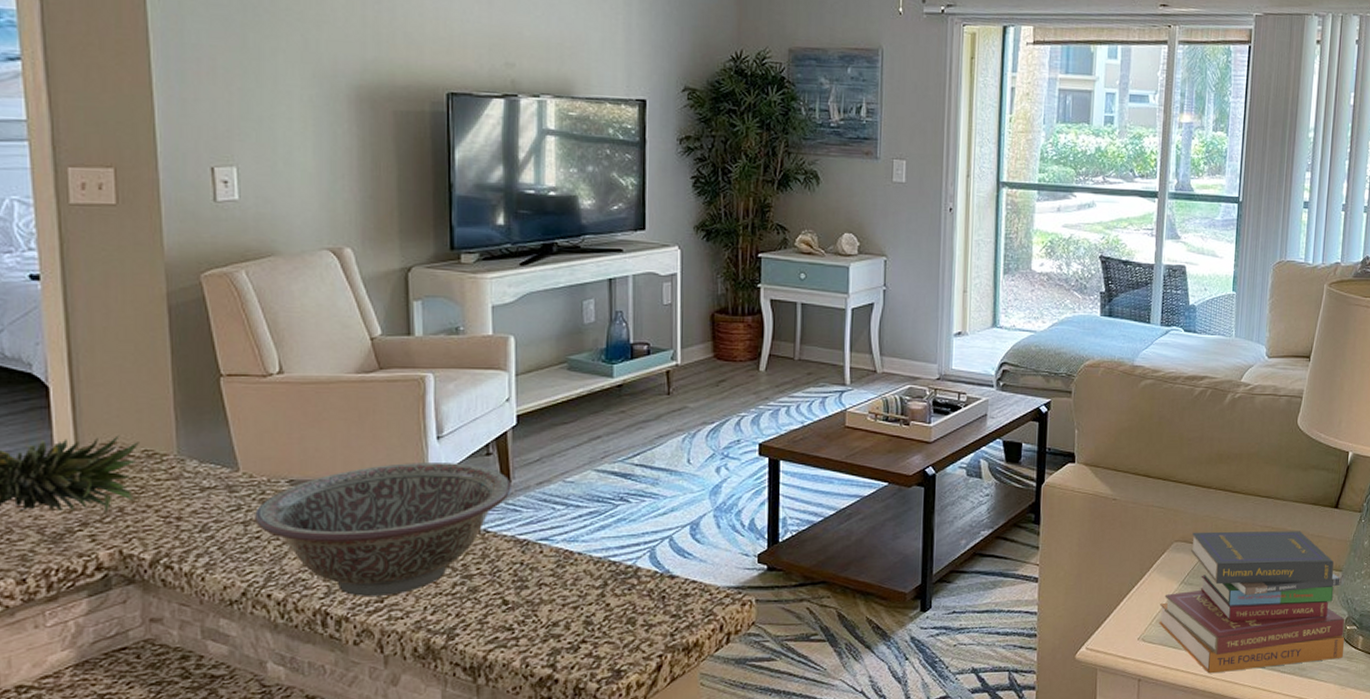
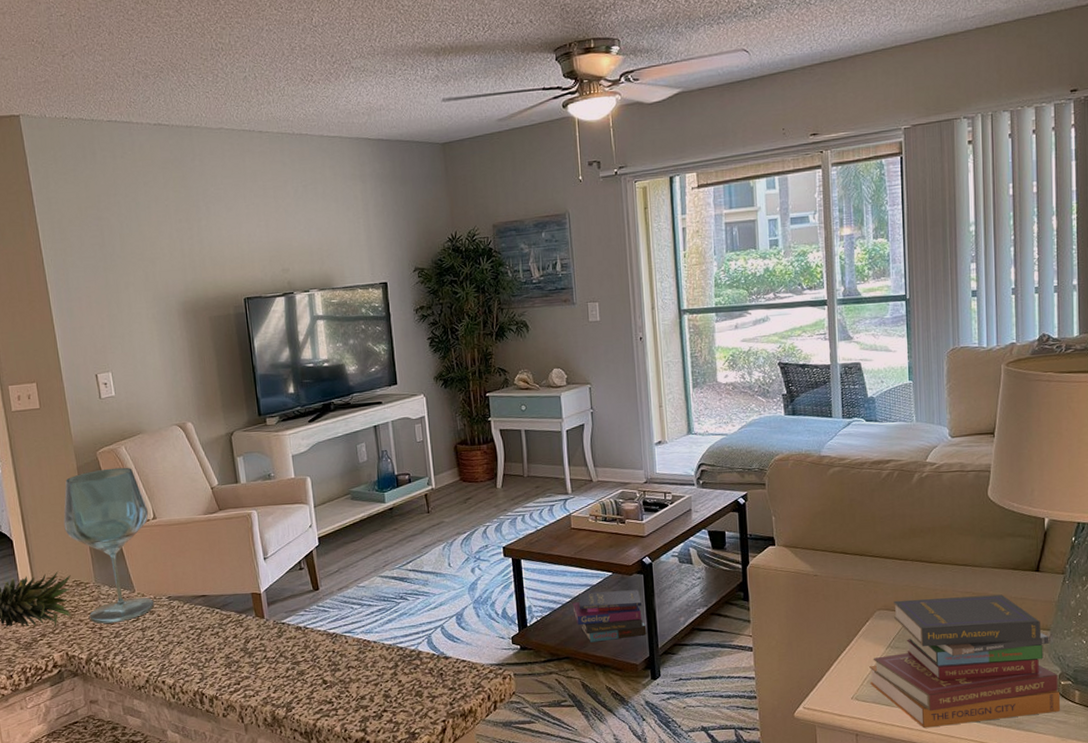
wine glass: none [136,298,271,512] -> present [63,467,155,624]
decorative bowl: present [255,463,511,596] -> none [148,576,320,681]
books: none [836,504,922,565] -> present [572,590,647,643]

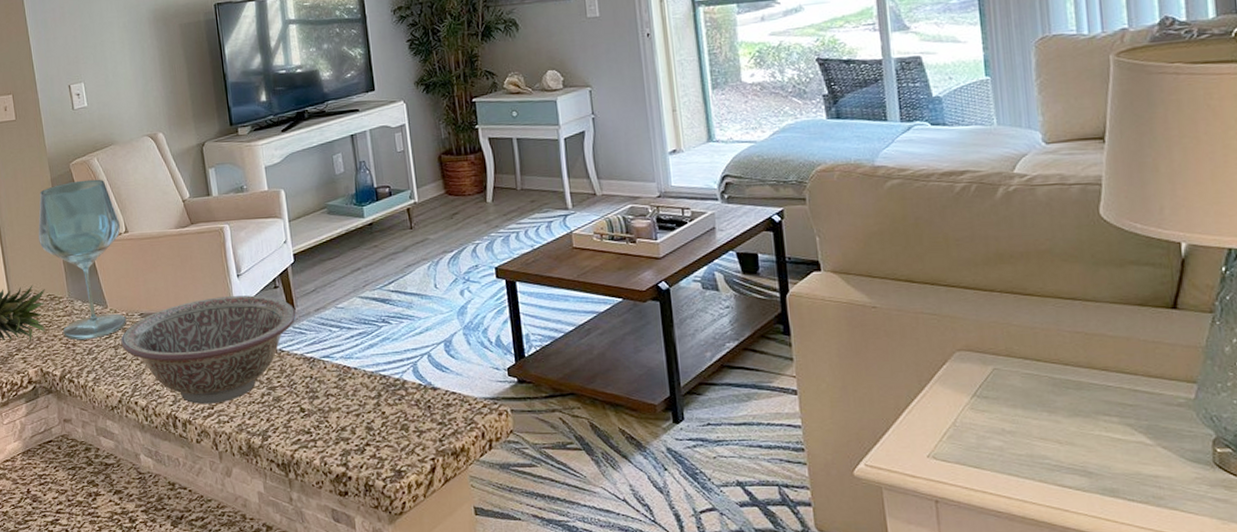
decorative bowl: none [148,576,320,681] -> present [121,295,297,404]
books: present [572,590,647,643] -> none [576,319,666,378]
books: present [869,594,1060,728] -> none [949,336,1217,498]

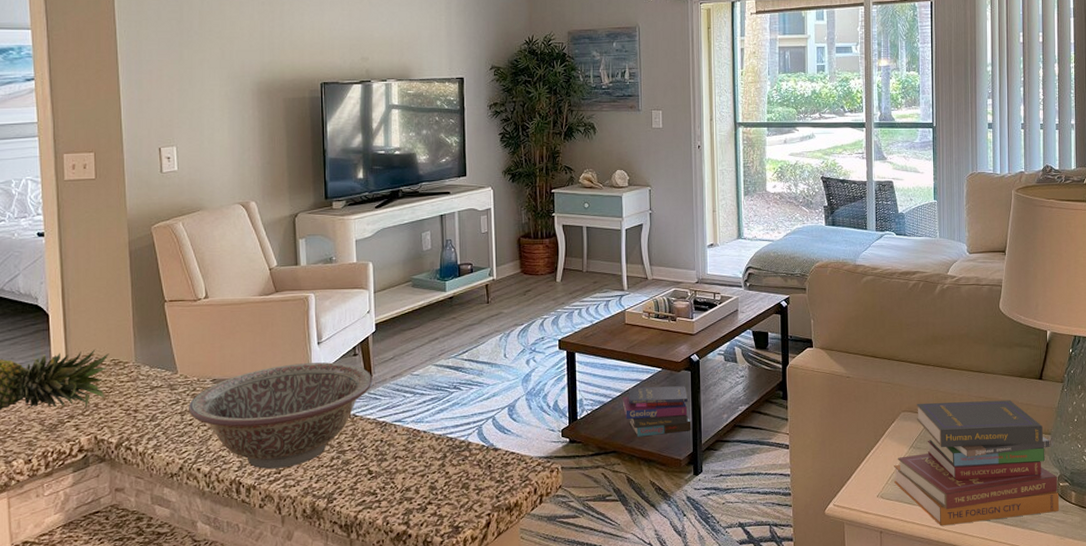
wine glass: present [38,179,127,340] -> none [108,243,200,406]
books: none [576,319,666,378] -> present [622,386,691,437]
books: none [949,336,1217,498] -> present [894,400,1059,526]

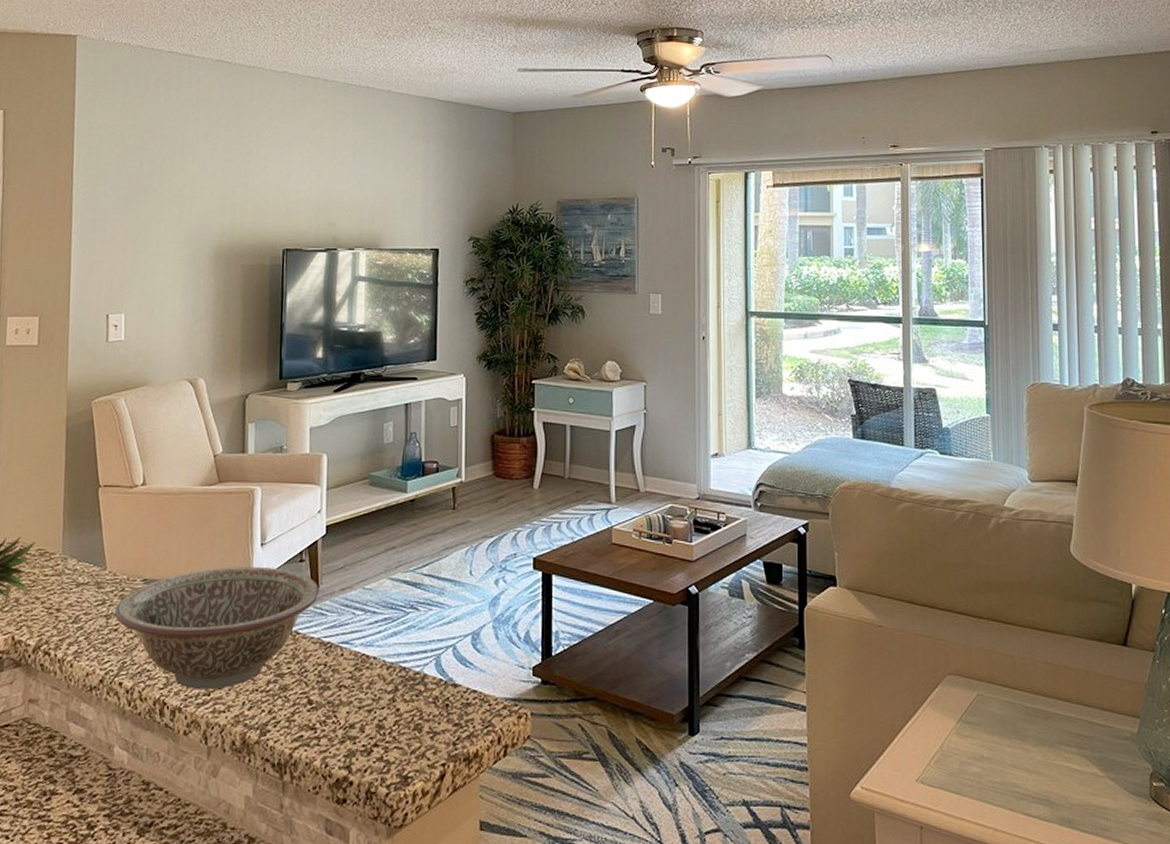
books: present [622,386,691,437] -> none [605,620,687,683]
books: present [894,400,1059,526] -> none [937,665,1152,827]

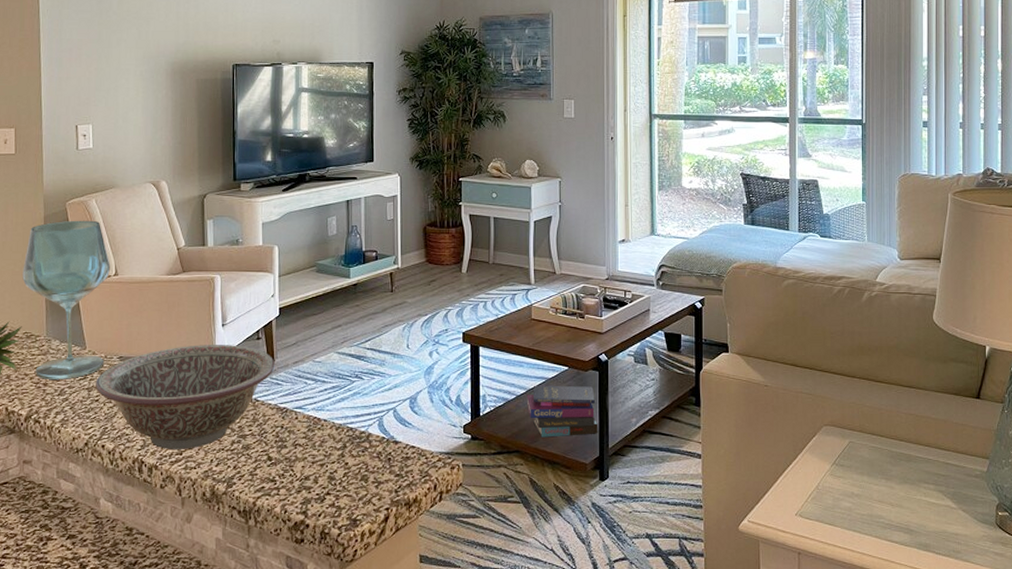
wine glass: none [38,421,138,605] -> present [22,220,110,379]
books: none [605,620,687,683] -> present [526,385,598,438]

